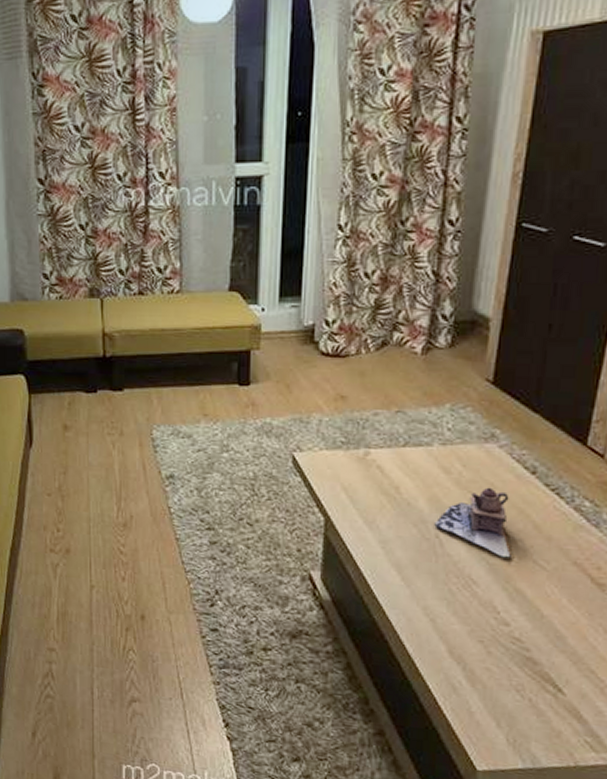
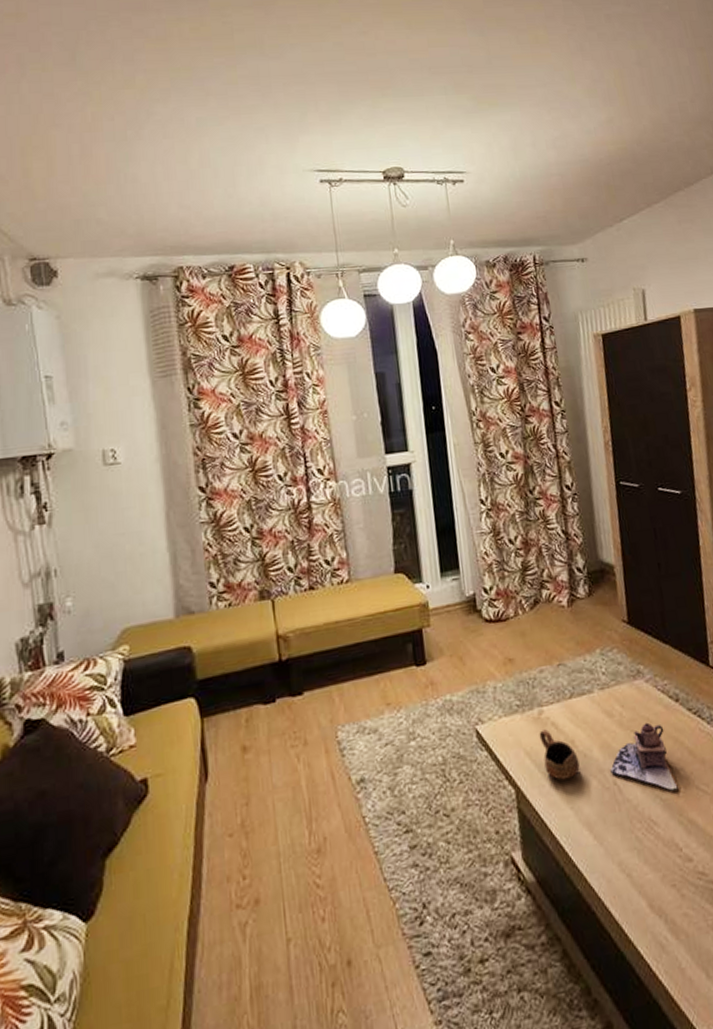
cup: none [360,470,401,521] -> present [539,729,580,780]

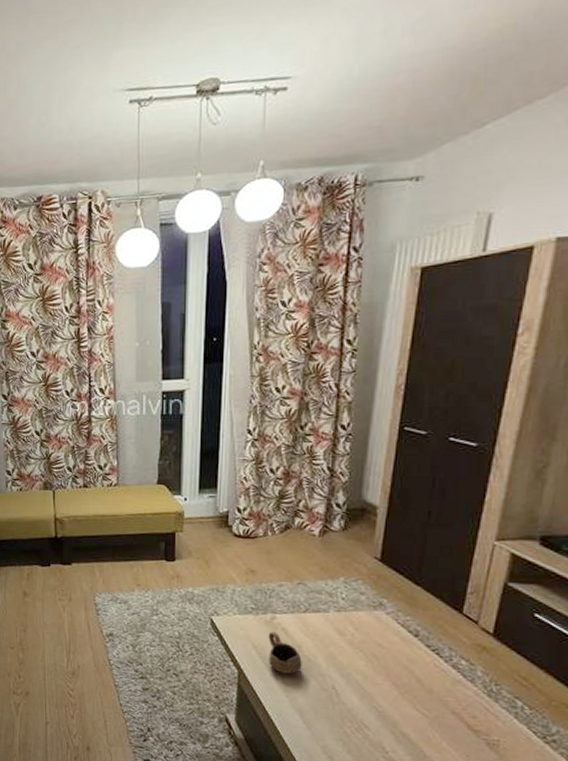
teapot: present [610,722,678,792] -> none [331,647,398,708]

